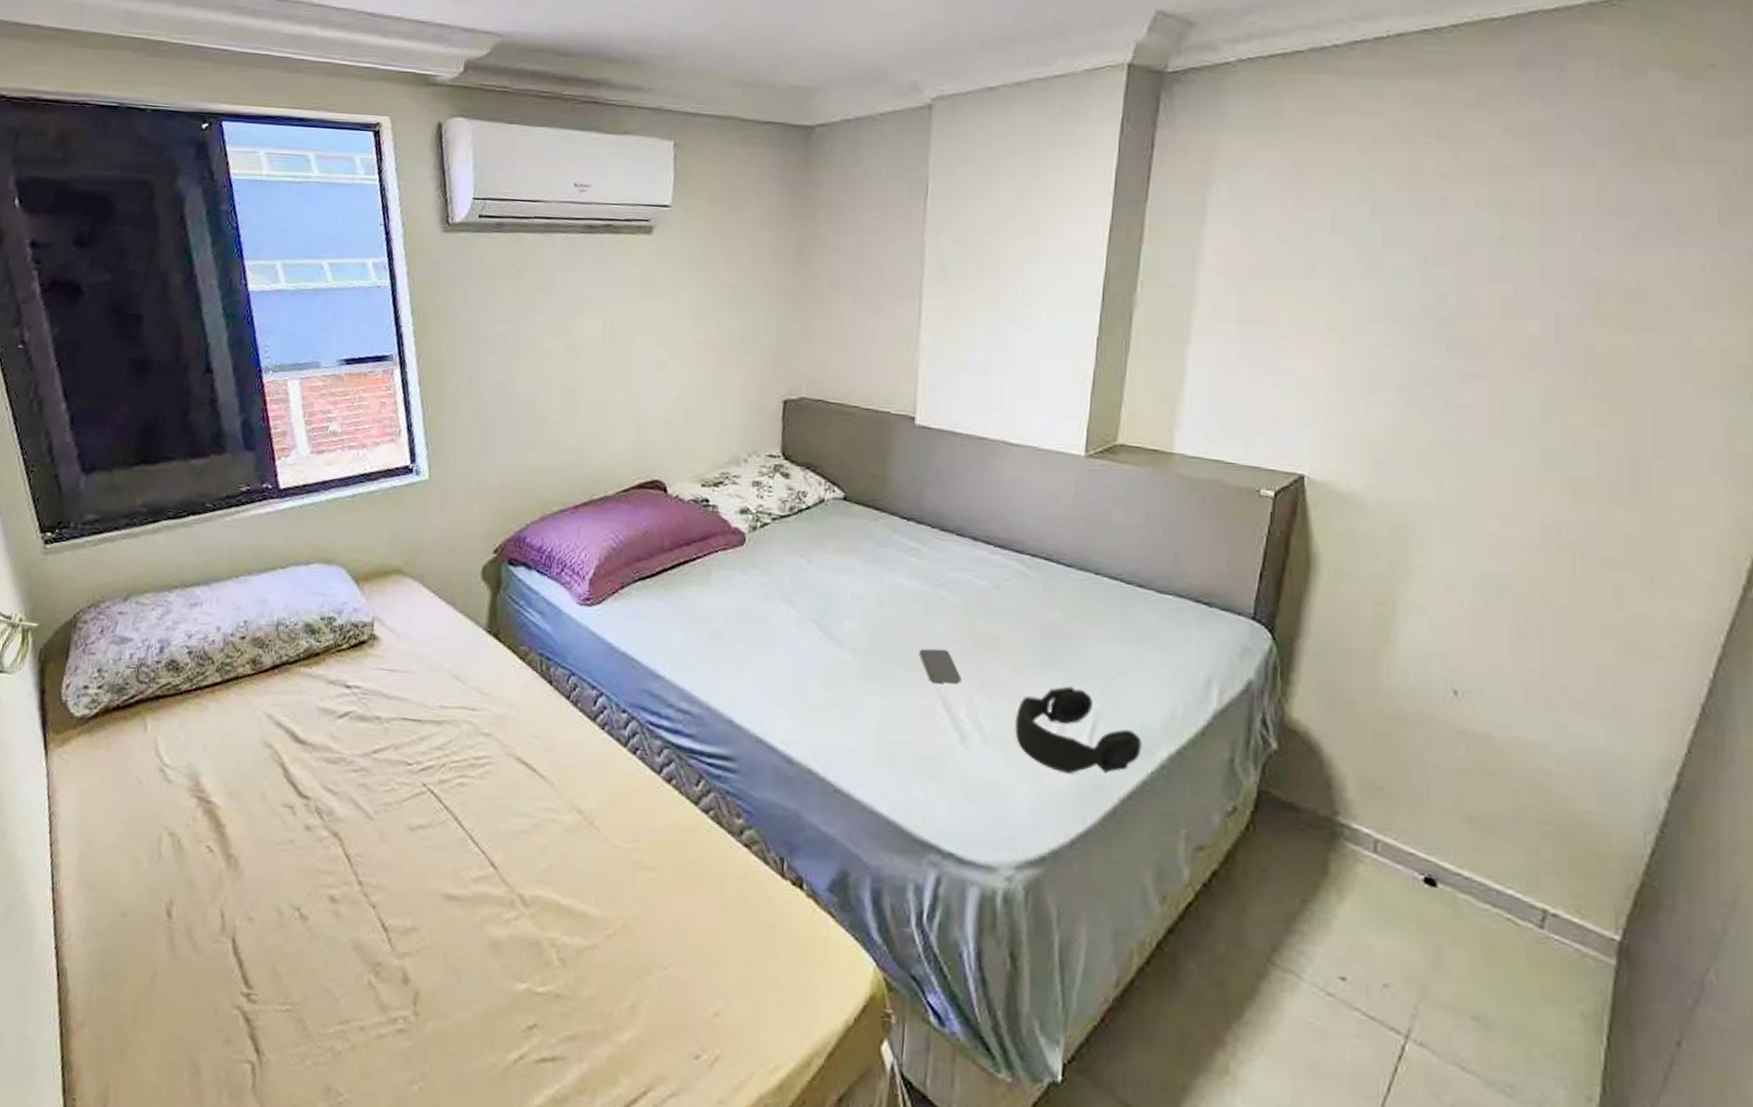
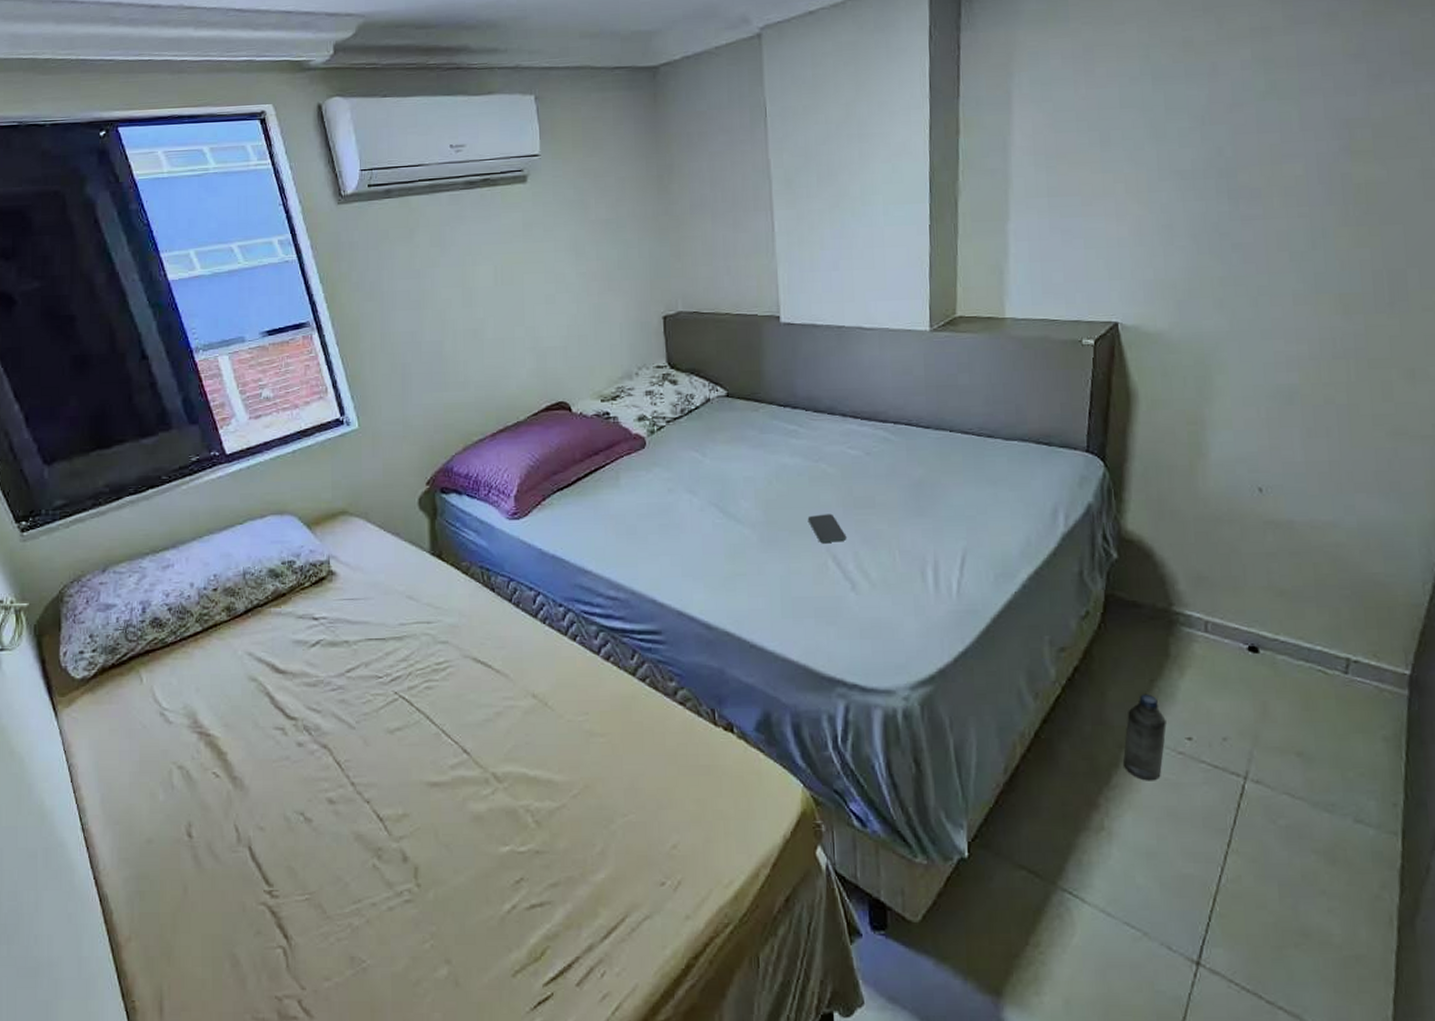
headphones: present [1015,686,1142,774] -> none [896,530,1005,603]
water bottle: none [1260,915,1317,1024] -> present [1123,694,1167,781]

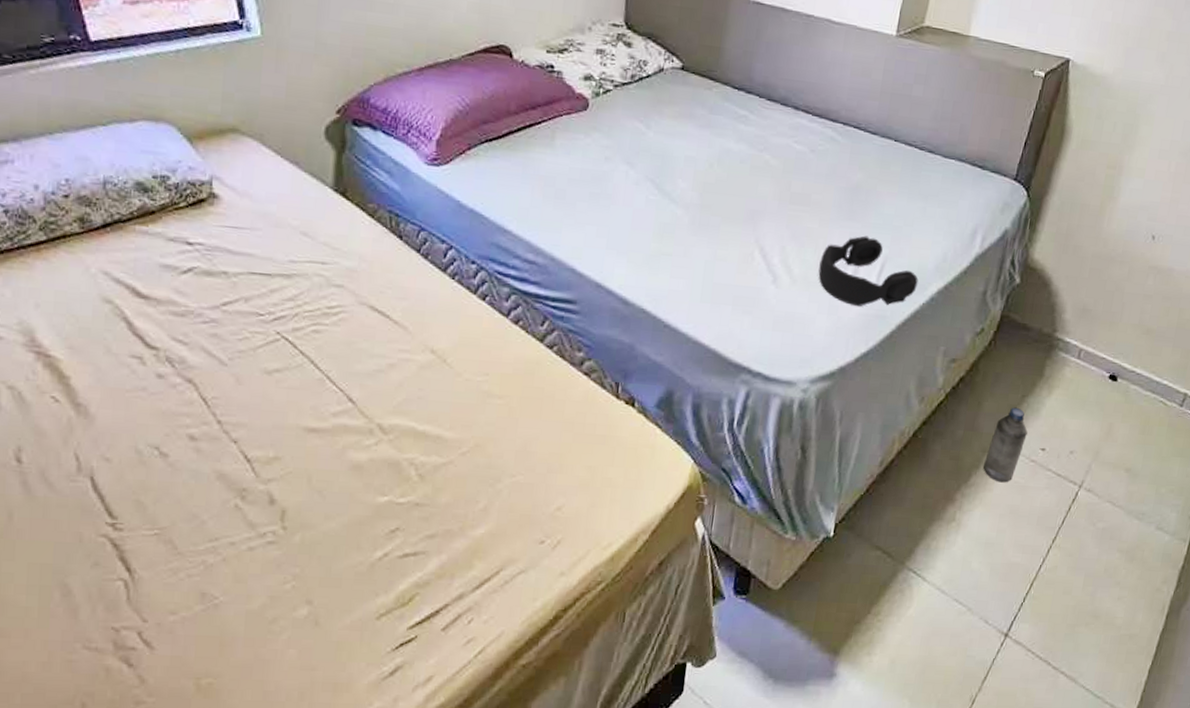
smartphone: present [807,514,847,544] -> none [742,205,777,235]
headphones: none [896,530,1005,603] -> present [818,235,919,306]

